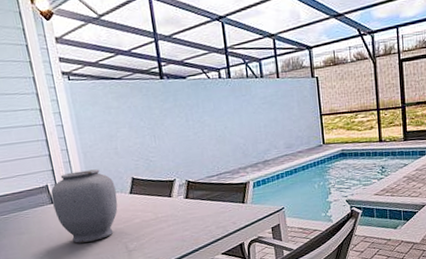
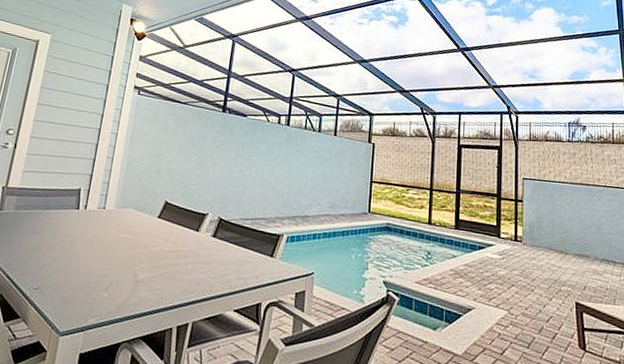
vase: present [51,169,118,243] -> none [76,181,147,261]

